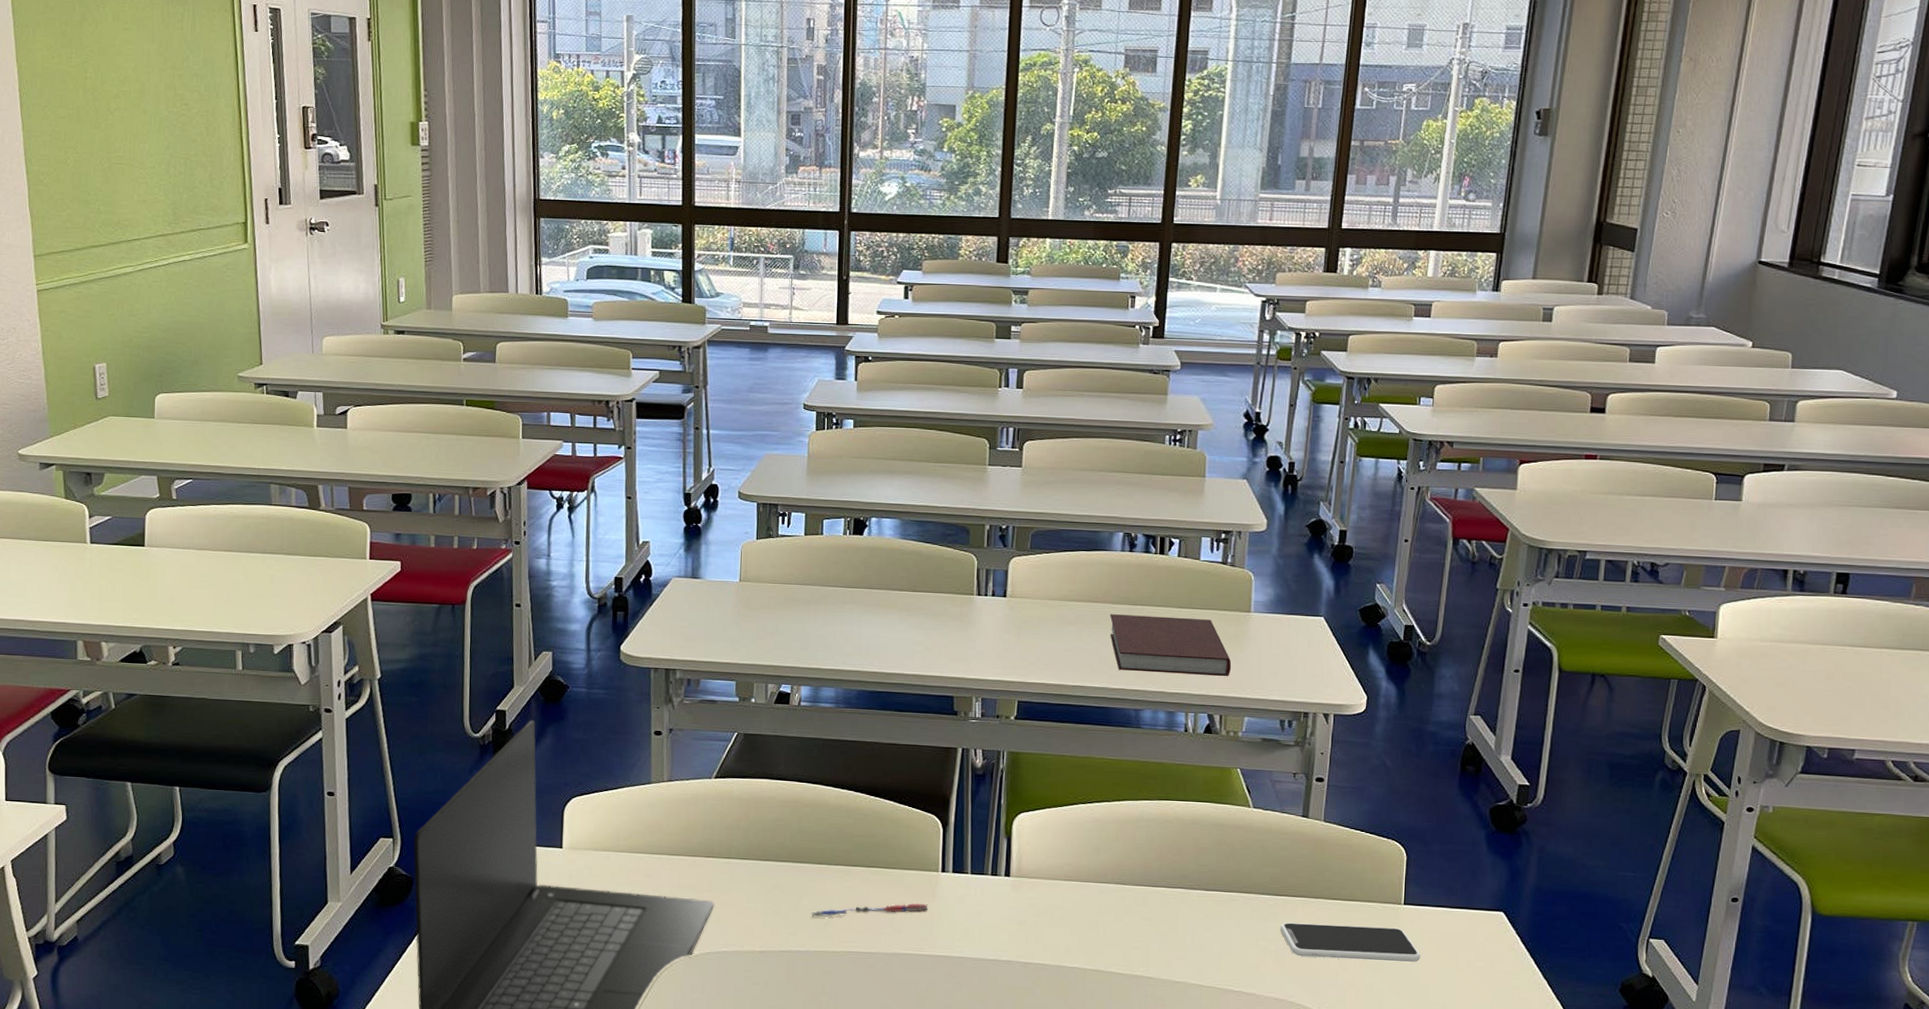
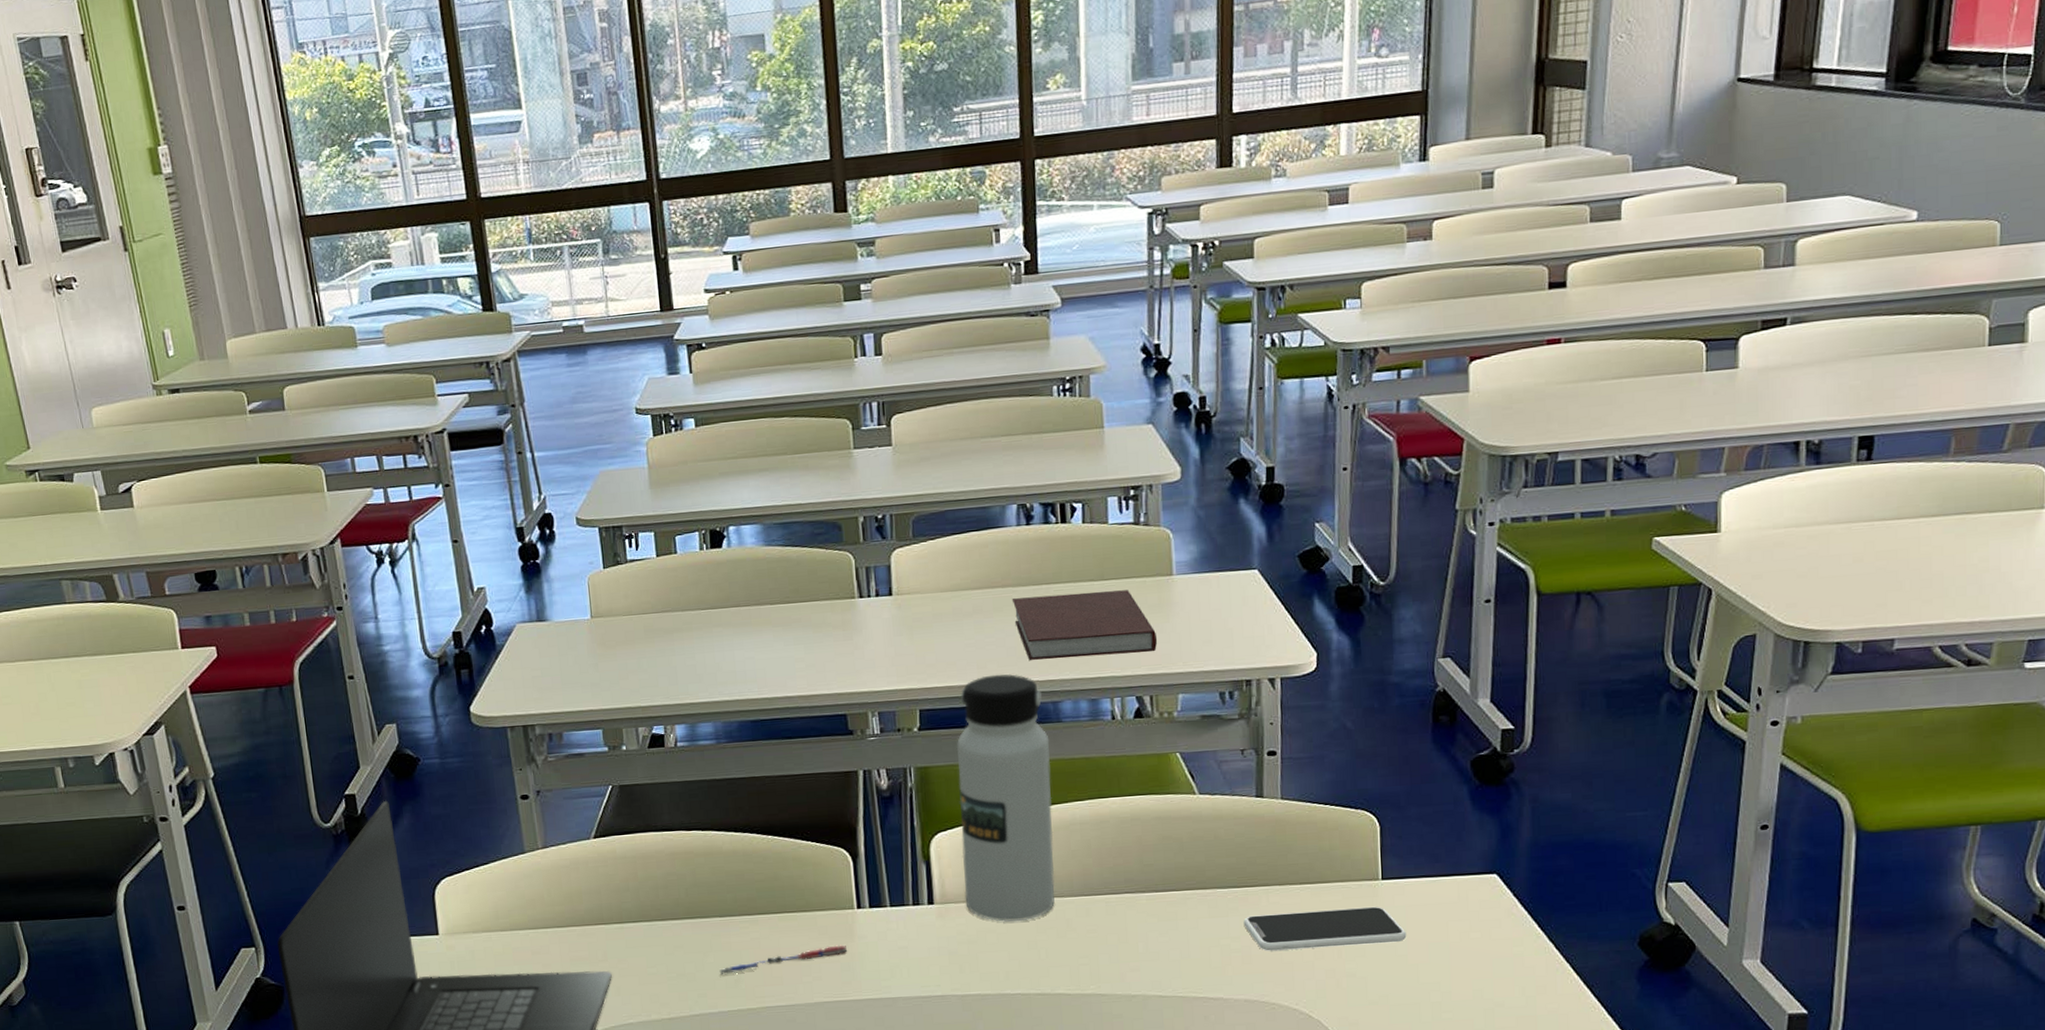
water bottle: none [1038,678,1129,902] -> present [956,674,1055,922]

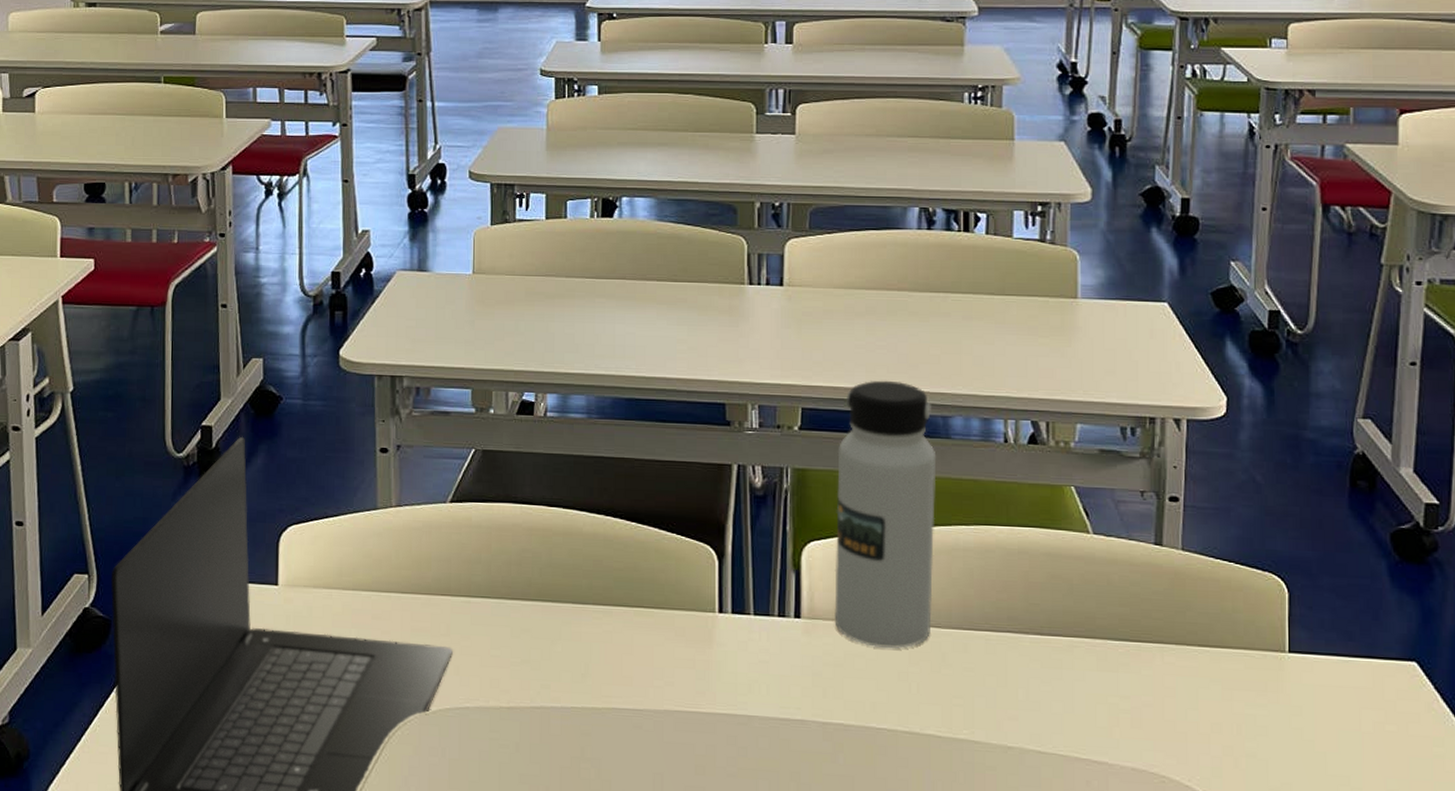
pen: present [719,945,848,975] -> none [566,649,705,668]
notebook: present [1011,590,1157,660] -> none [907,304,1056,376]
smartphone: present [1243,906,1407,951] -> none [1134,674,1314,724]

